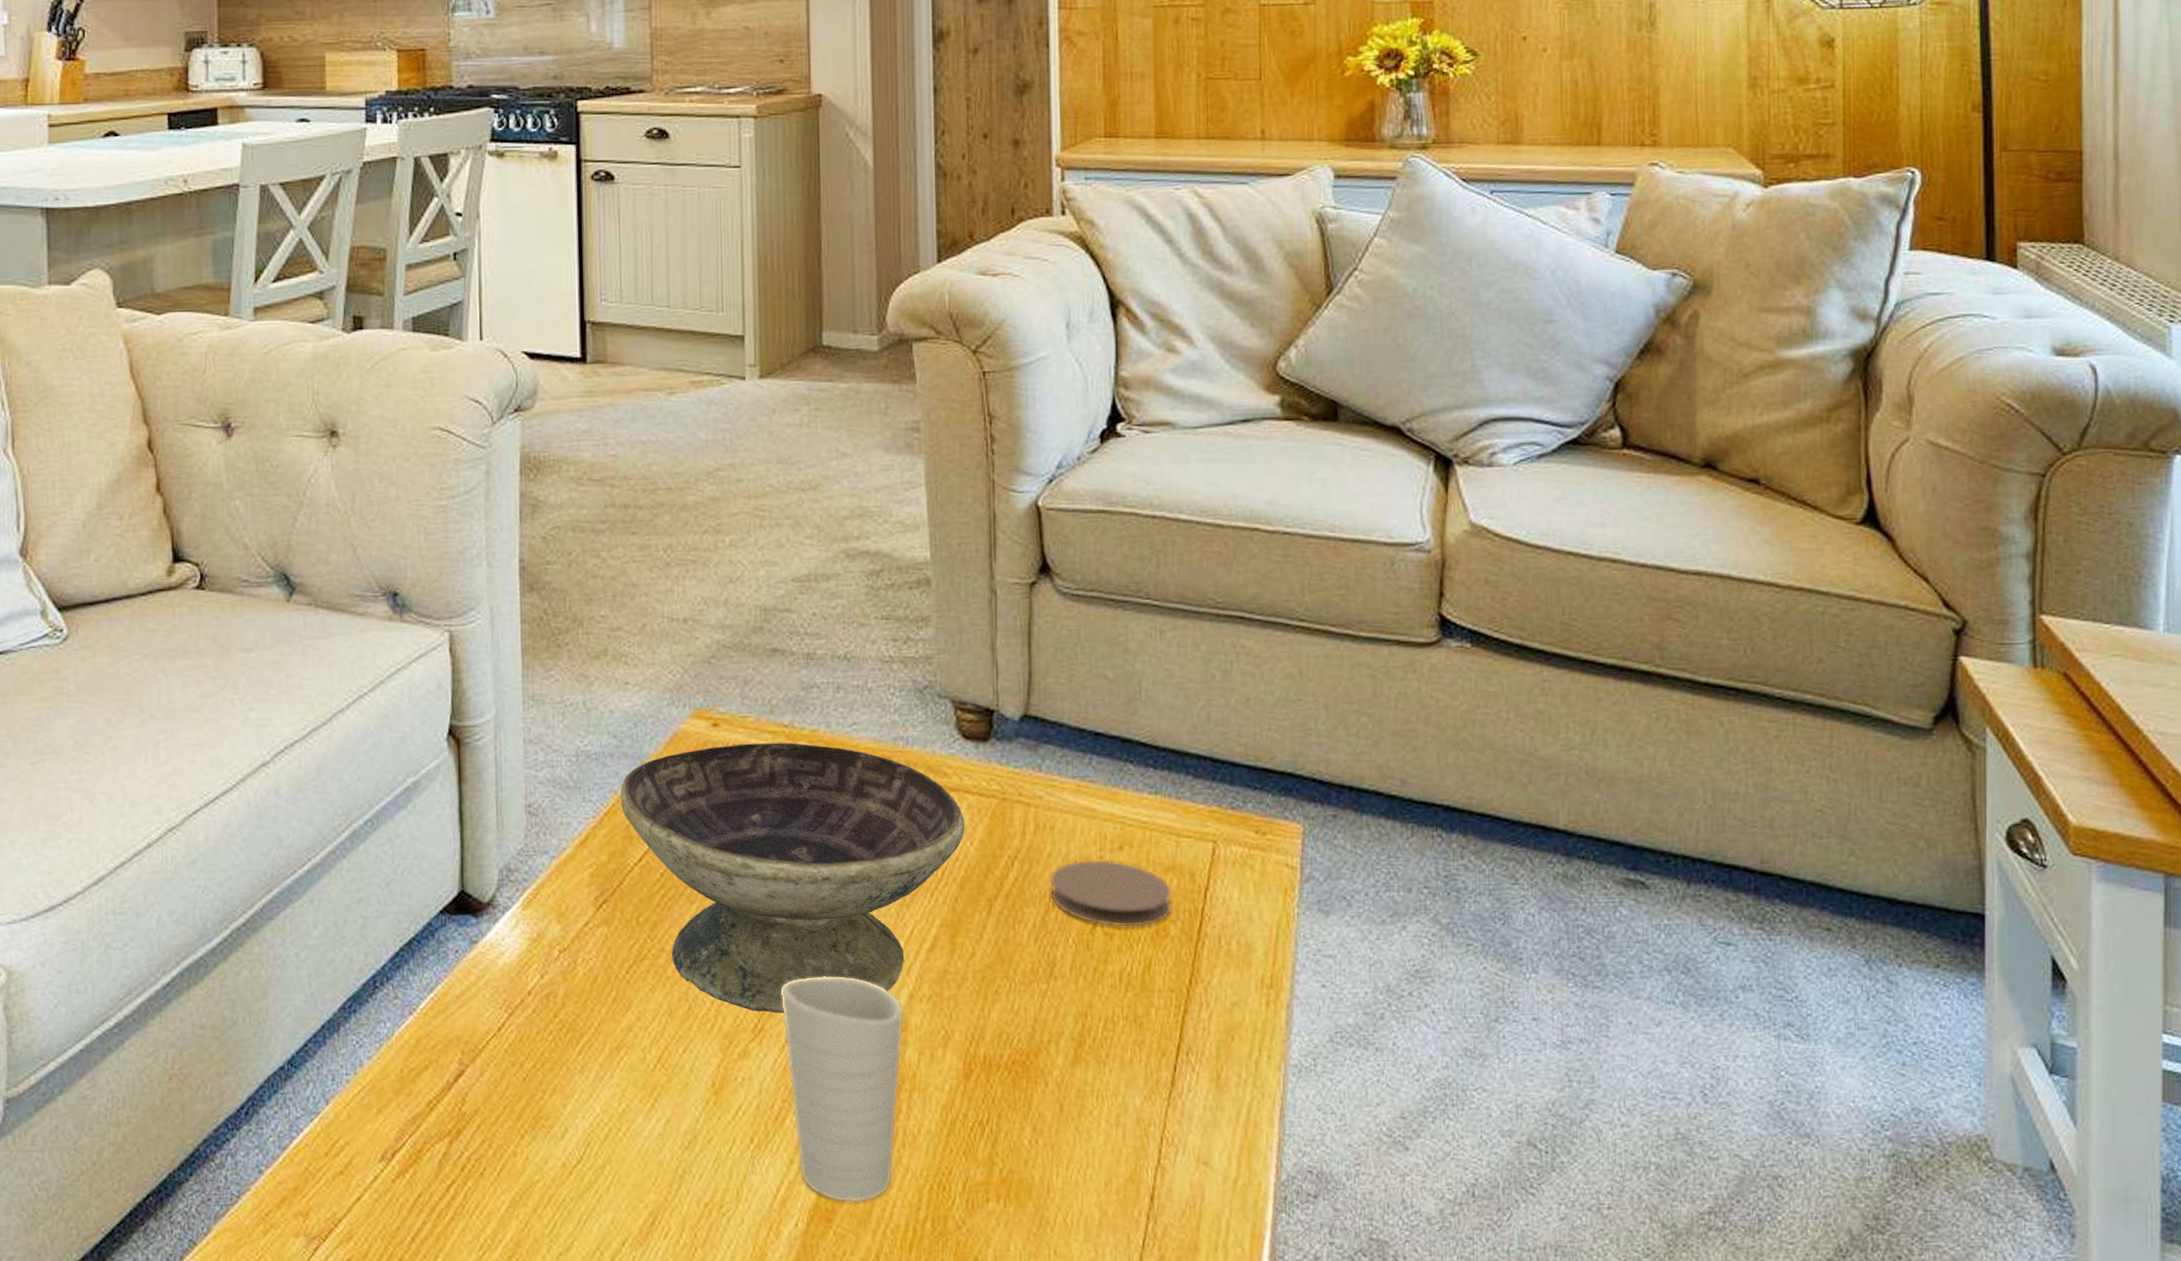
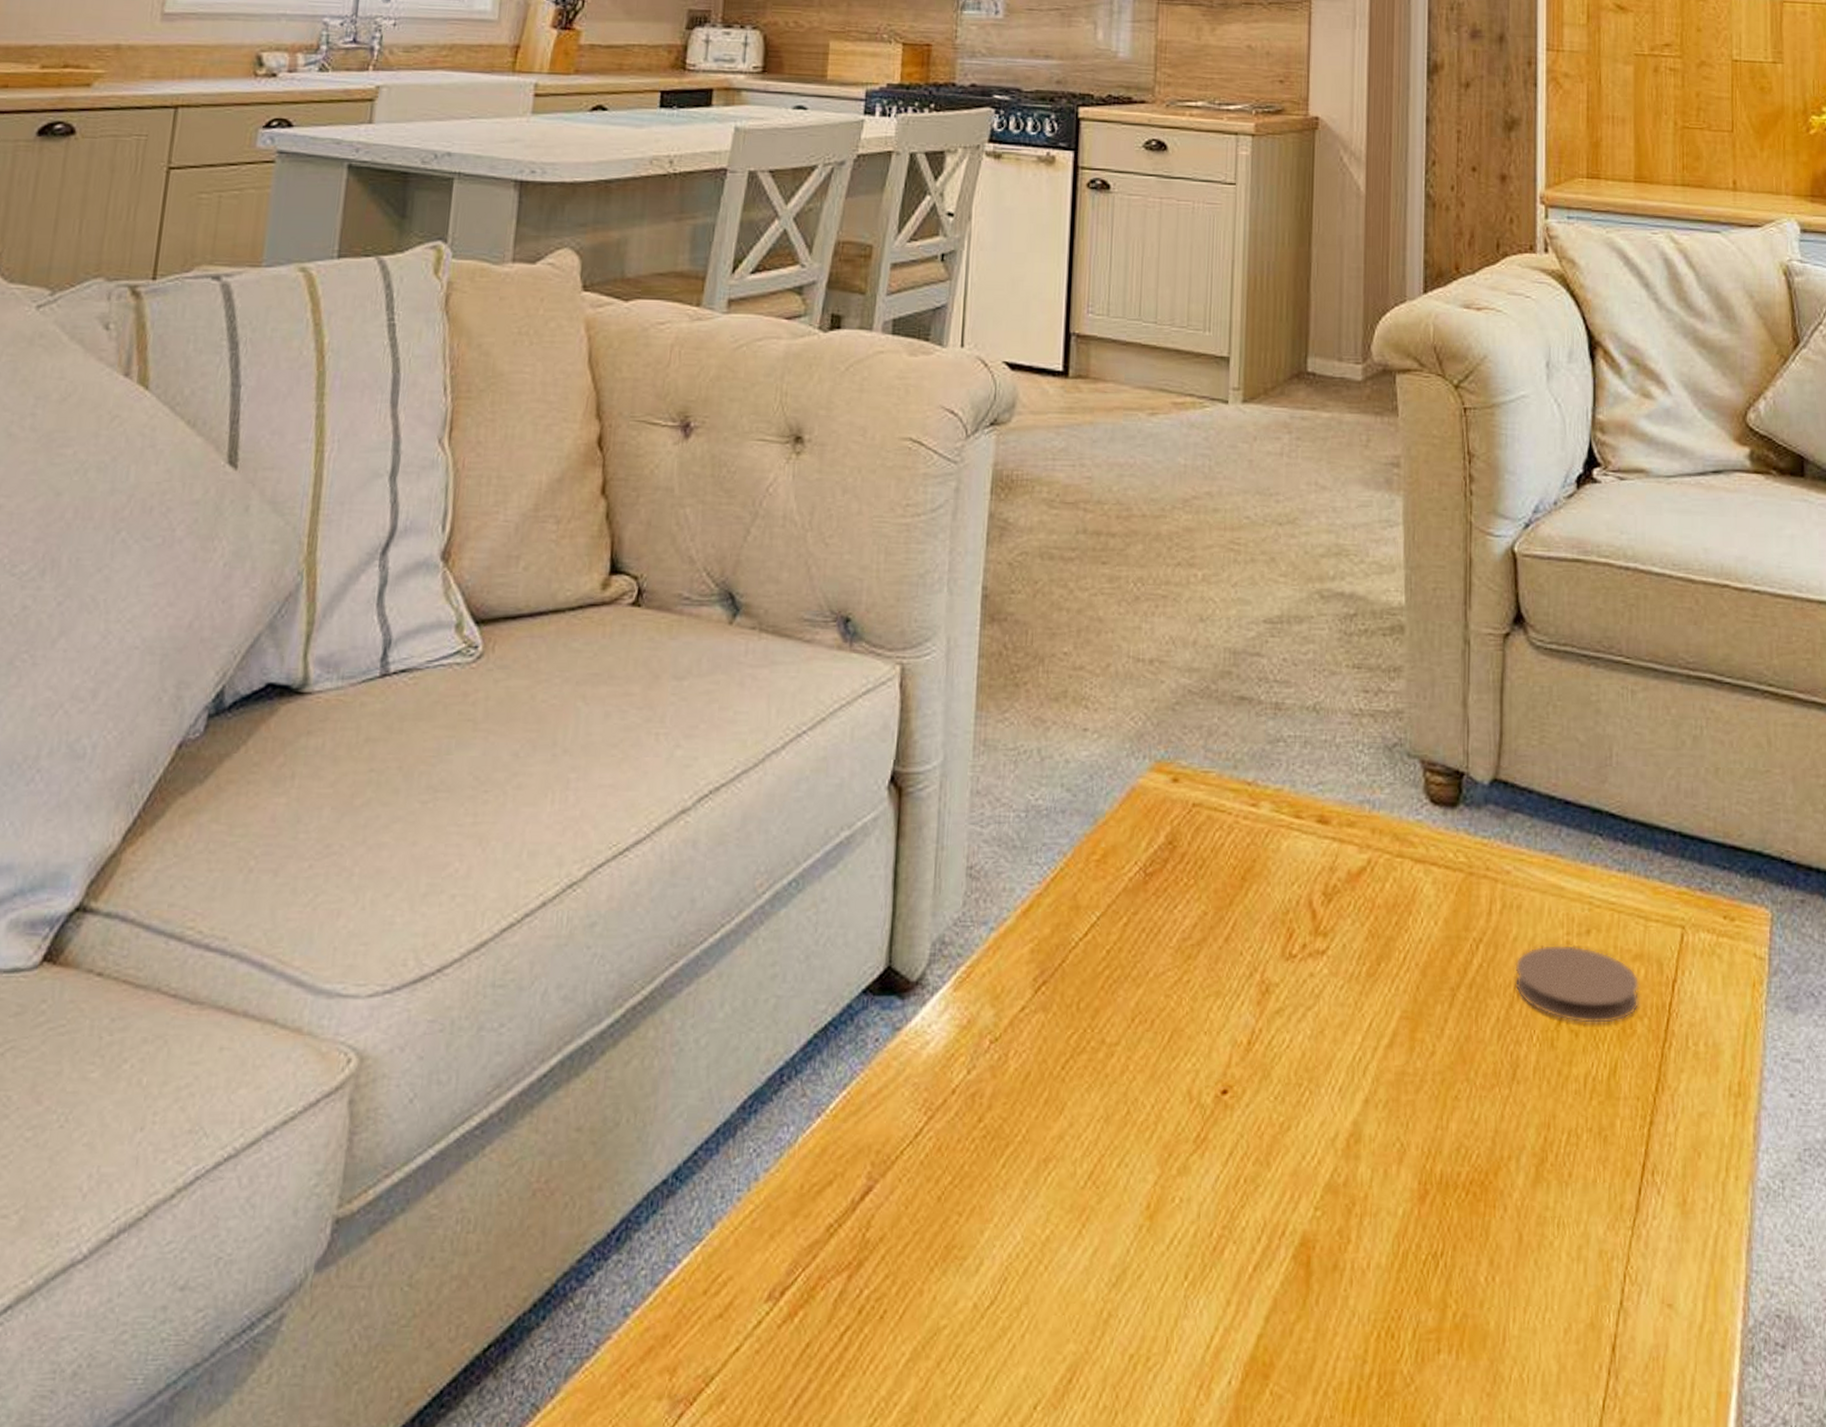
decorative bowl: present [620,742,965,1014] -> none [1069,802,1430,1121]
cup: present [781,976,904,1203] -> none [1227,1076,1358,1354]

